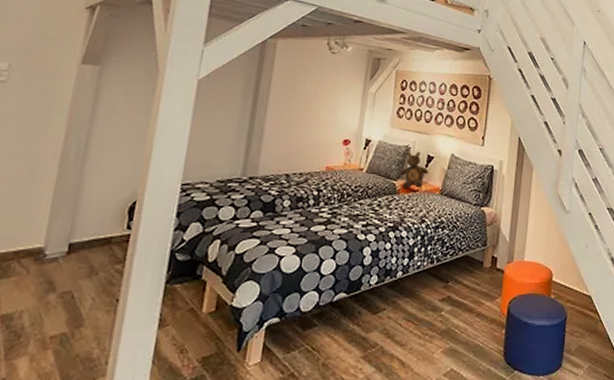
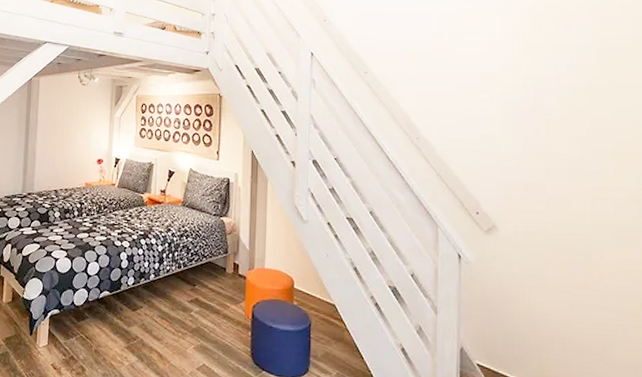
teddy bear: present [399,151,429,189] -> none [145,168,171,201]

